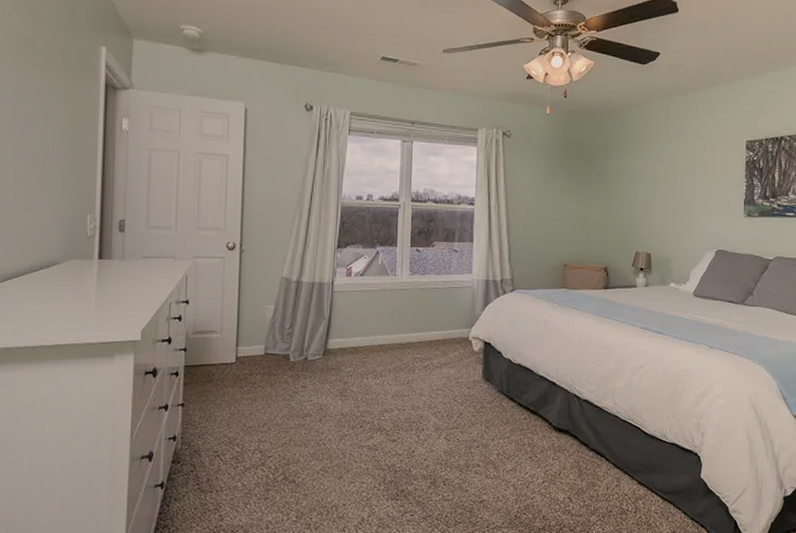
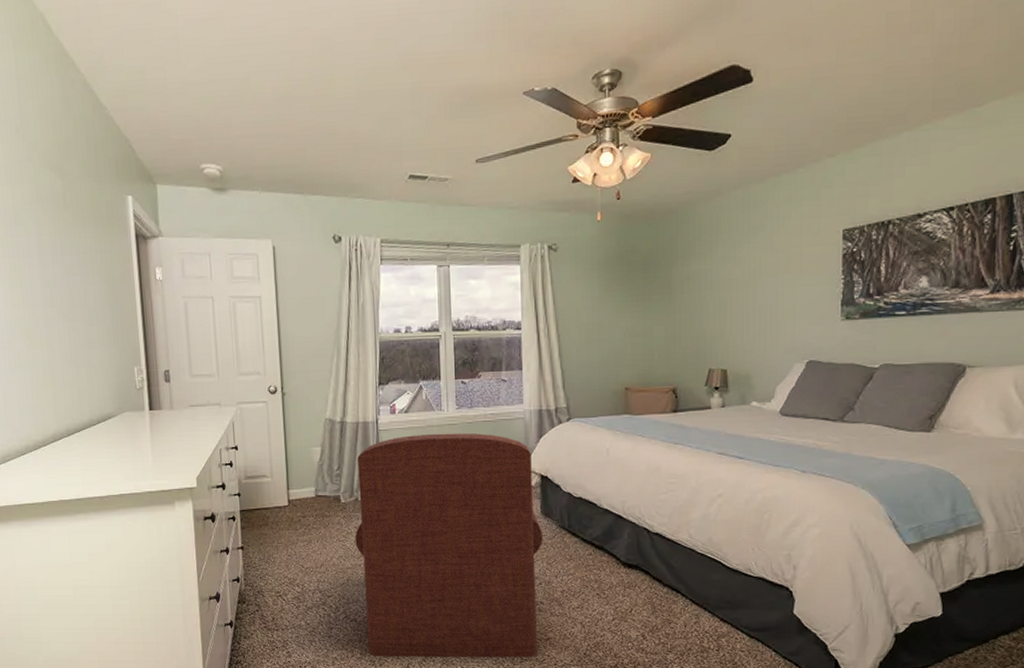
armchair: none [301,297,483,520] -> present [355,433,543,658]

